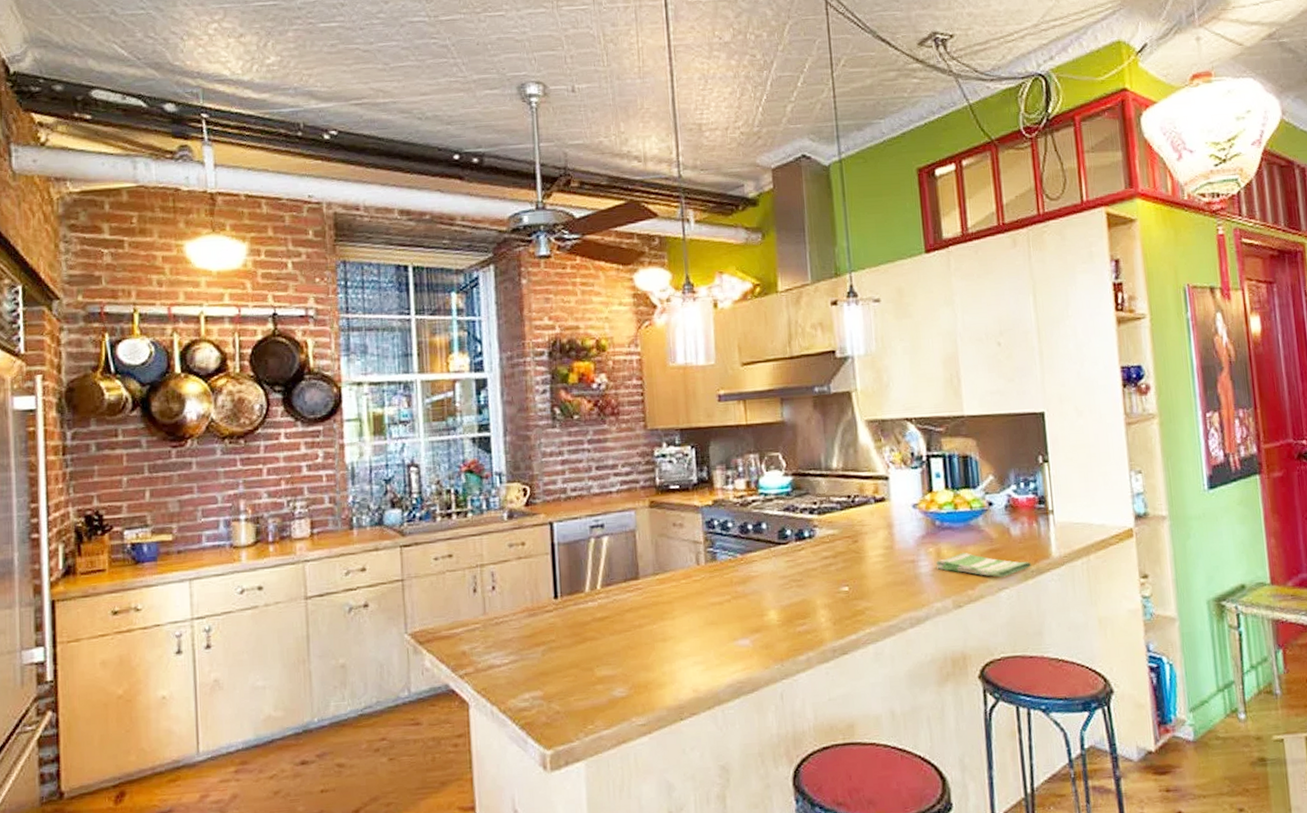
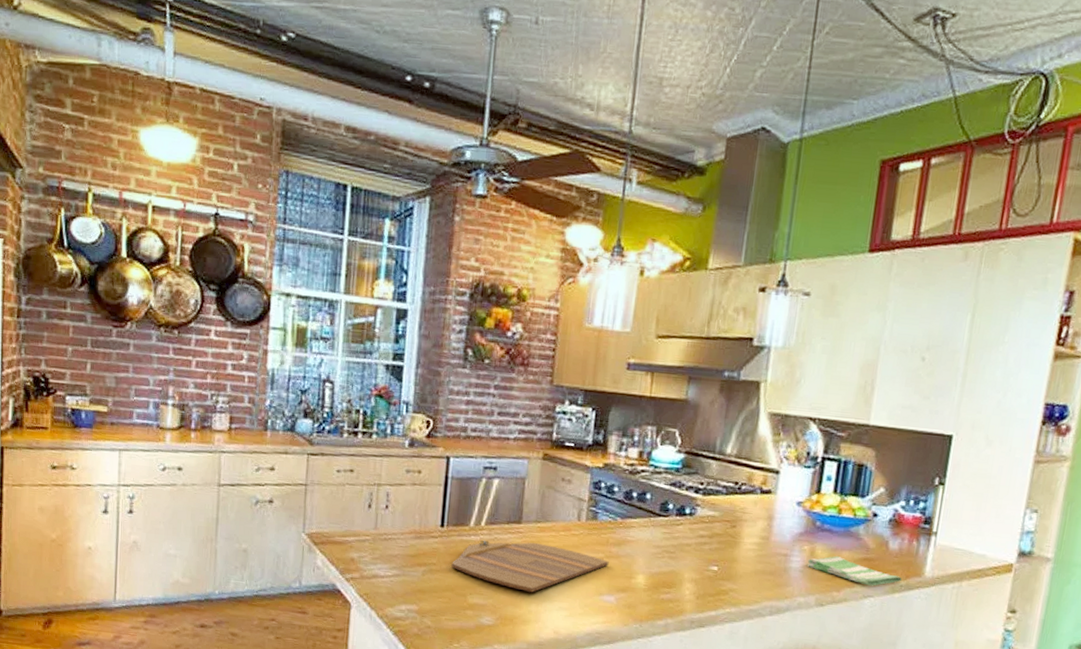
cutting board: none [572,596,737,652] -> present [451,540,609,592]

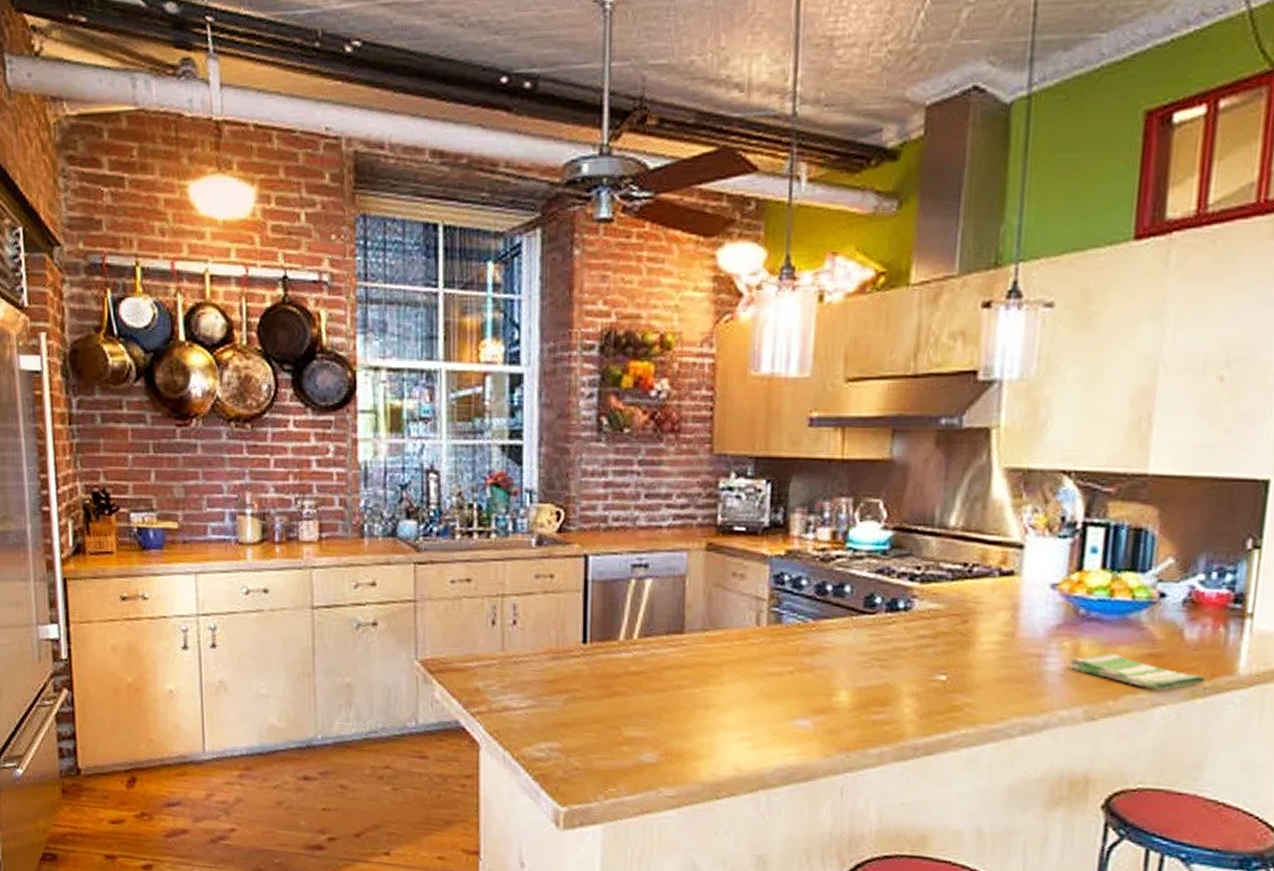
cutting board: present [451,540,609,592] -> none [599,656,801,720]

